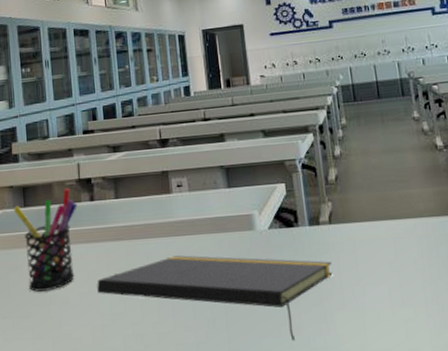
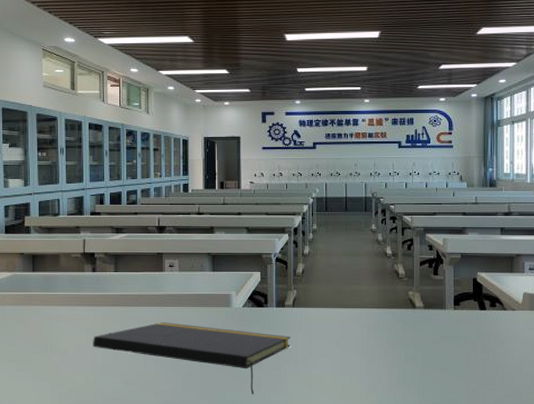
pen holder: present [13,187,77,292] -> none [23,259,81,342]

